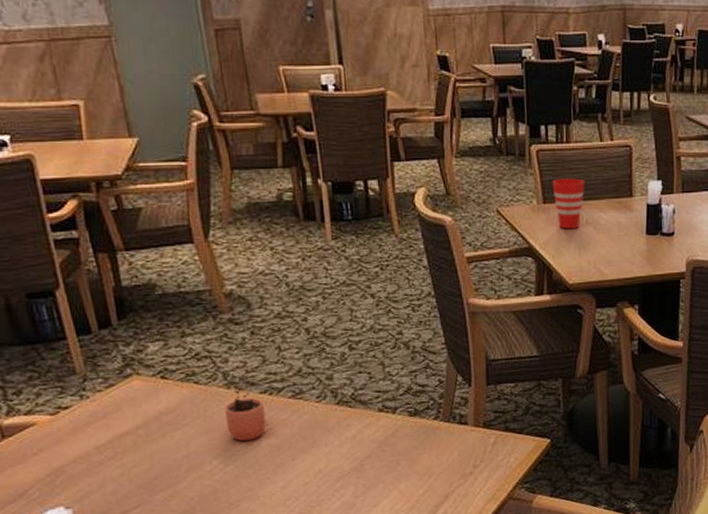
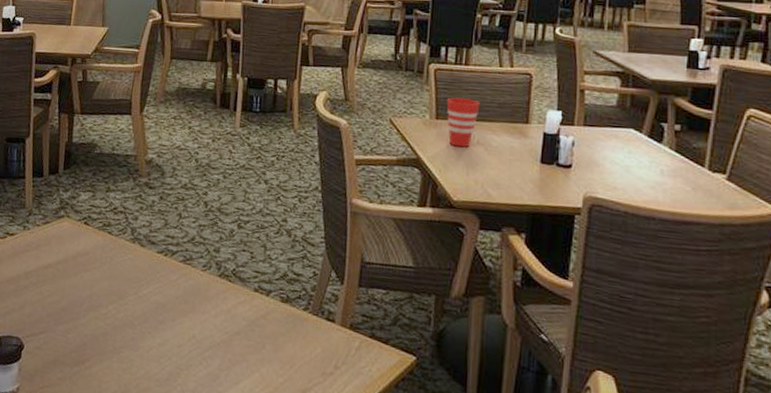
cocoa: present [224,378,267,441] -> none [125,235,159,294]

